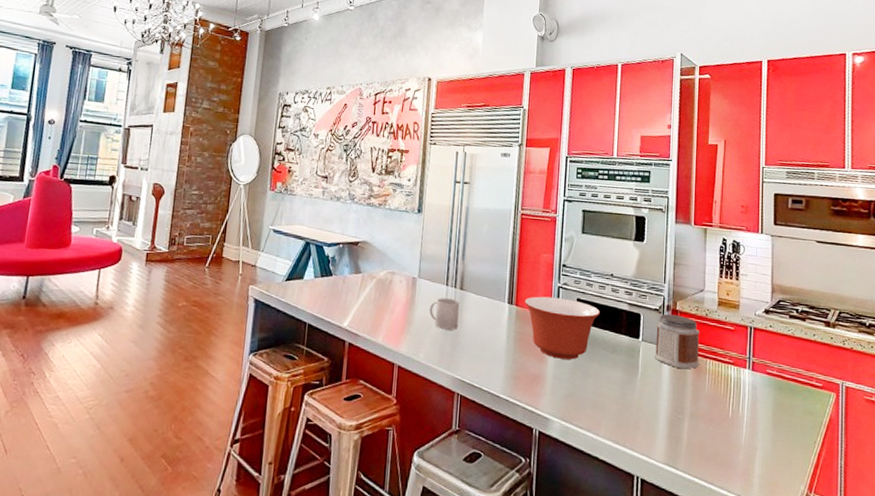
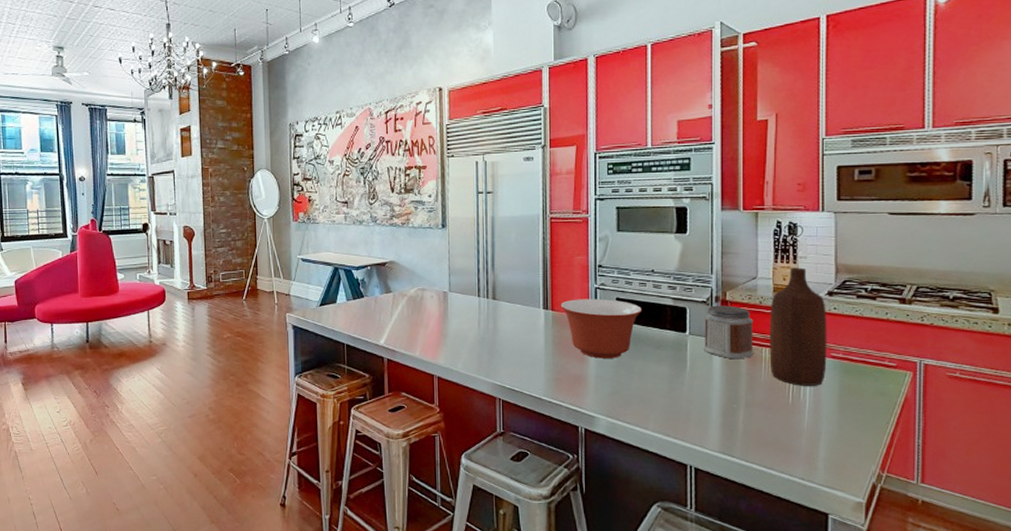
mug: present [429,298,459,330] -> none [463,309,493,339]
bottle: none [713,284,764,401] -> present [769,267,827,386]

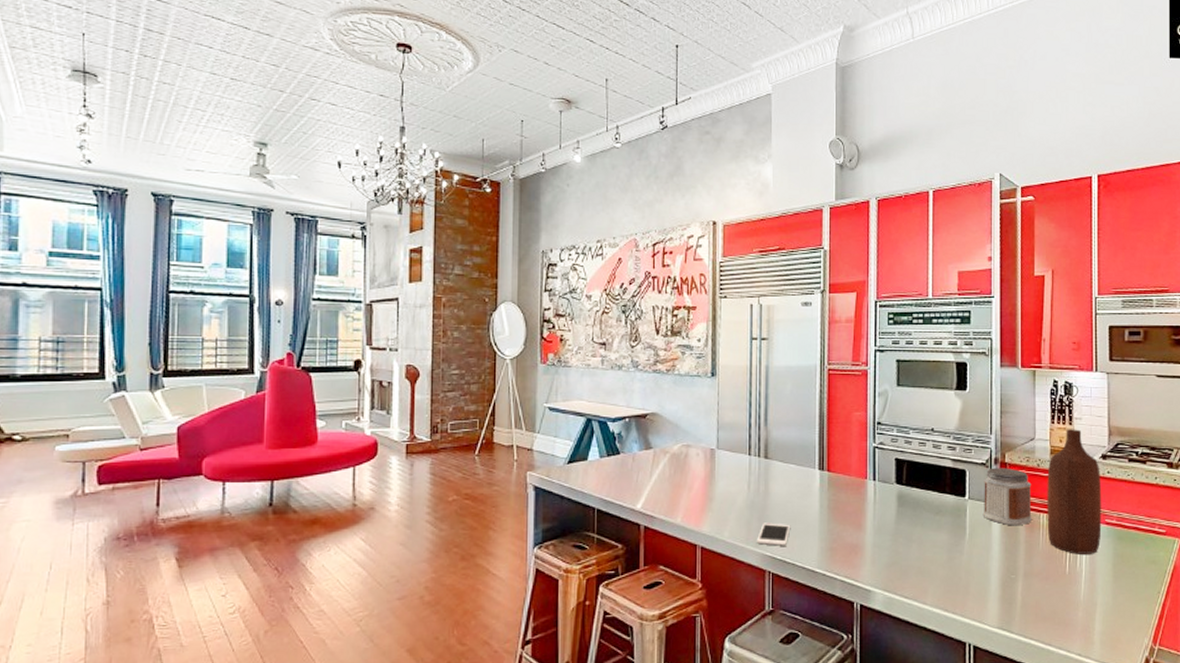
cell phone: none [487,356,519,376] -> present [756,523,791,546]
mixing bowl: present [560,298,643,359] -> none [837,459,922,525]

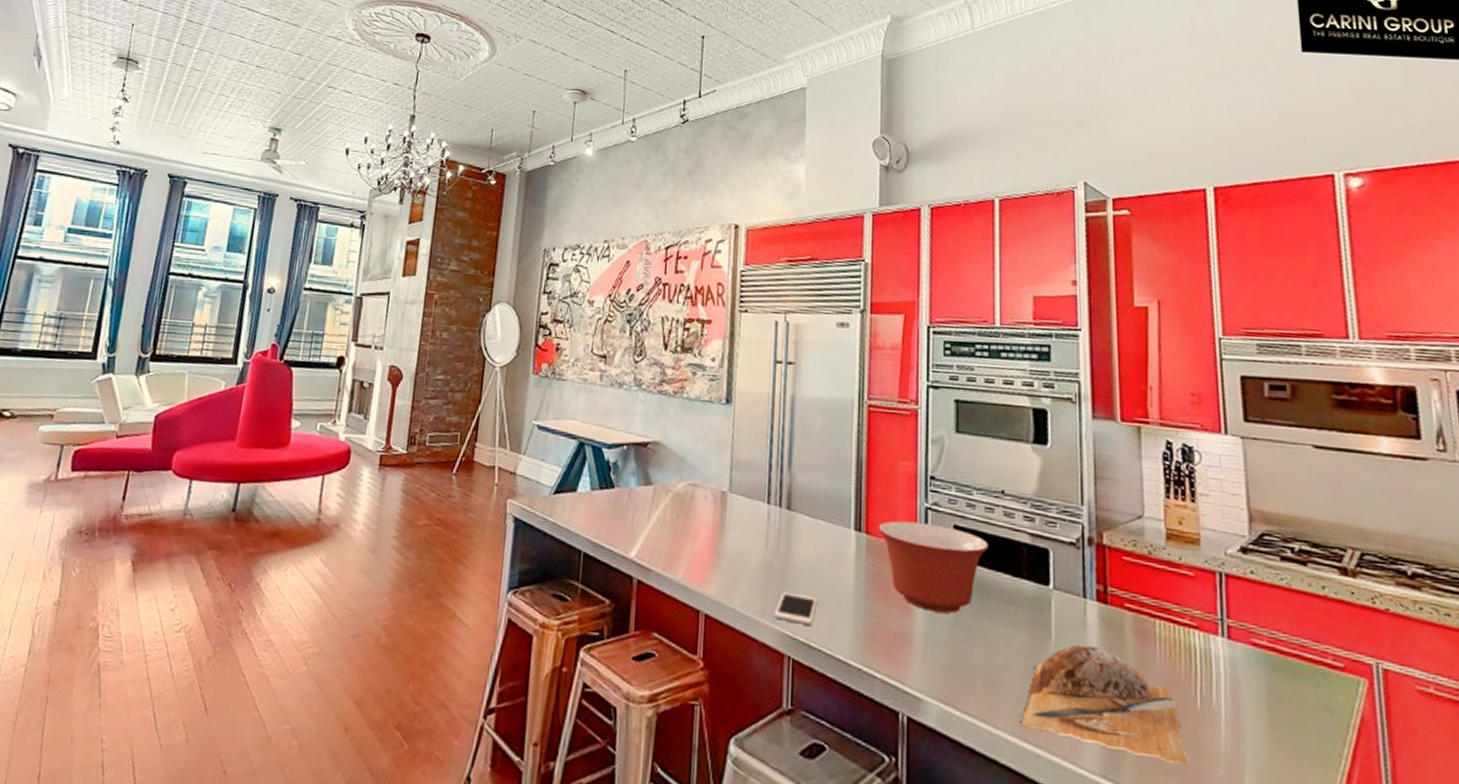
mixing bowl: none [837,459,922,525] -> present [878,520,990,613]
chopping board: none [942,537,1059,613] -> present [1020,644,1190,766]
jar: present [982,468,1032,526] -> none [1073,550,1144,634]
bottle: present [1047,429,1102,554] -> none [1163,507,1247,686]

